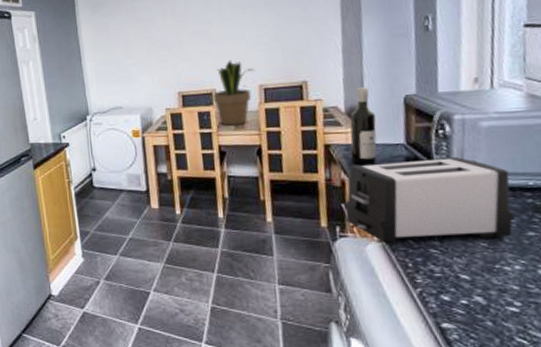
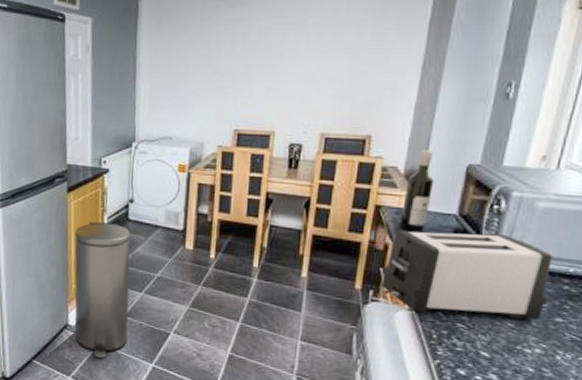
pedal bin: none [46,191,110,324] -> present [74,222,131,358]
potted plant: present [212,60,255,126] -> none [269,102,319,173]

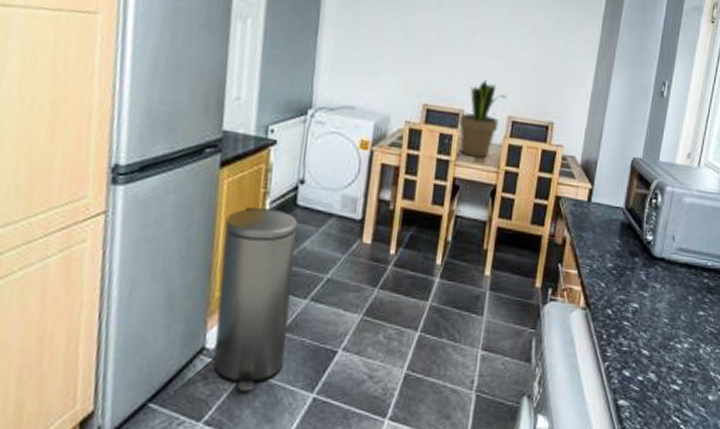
potted plant: none [269,102,319,173] -> present [459,80,507,158]
toaster: present [381,229,553,321] -> none [559,222,696,316]
bottle: present [399,148,435,232] -> none [576,139,606,226]

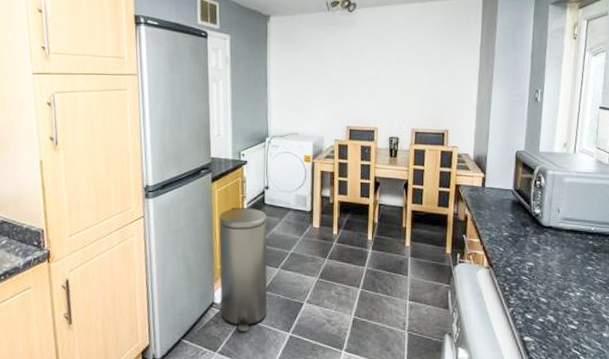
potted plant: present [459,80,507,158] -> none [374,104,409,161]

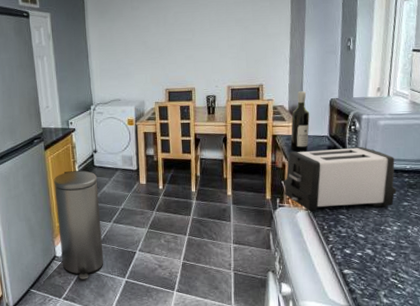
toaster: none [464,203,581,271] -> present [283,147,397,212]
bottle: none [474,139,495,205] -> present [290,90,310,152]

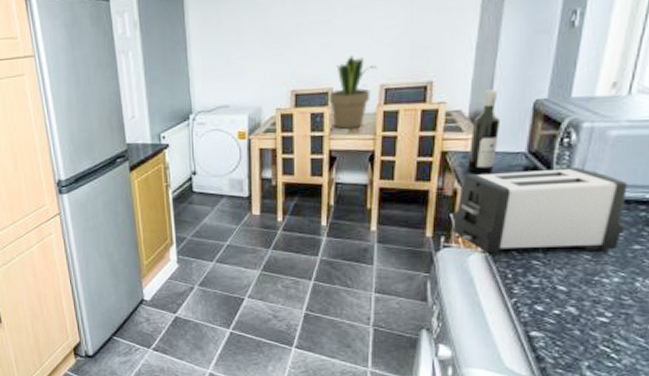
pedal bin: present [54,169,104,279] -> none [141,196,203,328]
potted plant: none [192,64,225,118] -> present [328,55,377,129]

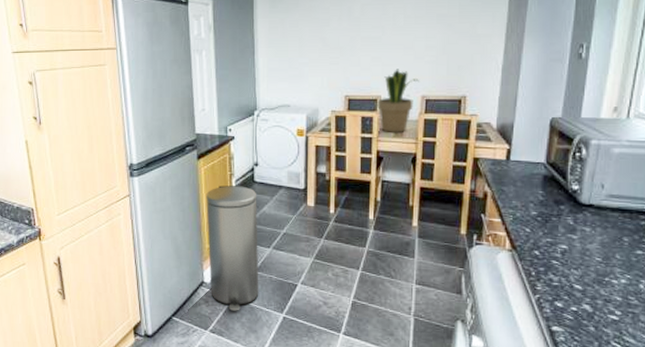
pedal bin: none [141,196,203,328] -> present [206,185,259,311]
toaster: present [451,168,628,255] -> none [482,179,630,255]
bottle: present [467,88,501,175] -> none [496,105,524,180]

